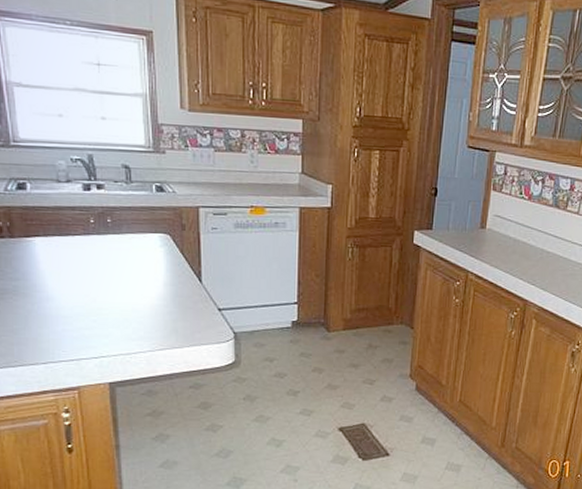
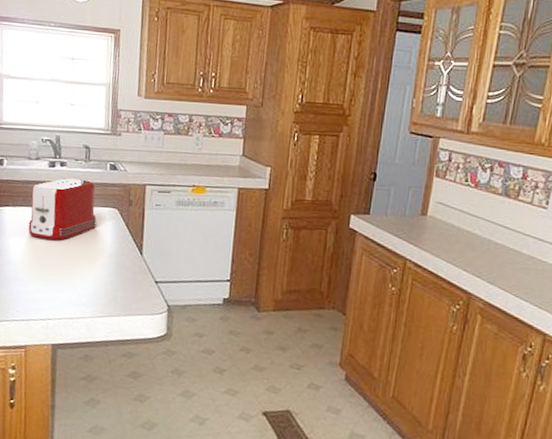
toaster: none [65,202,146,271] -> present [27,178,97,240]

